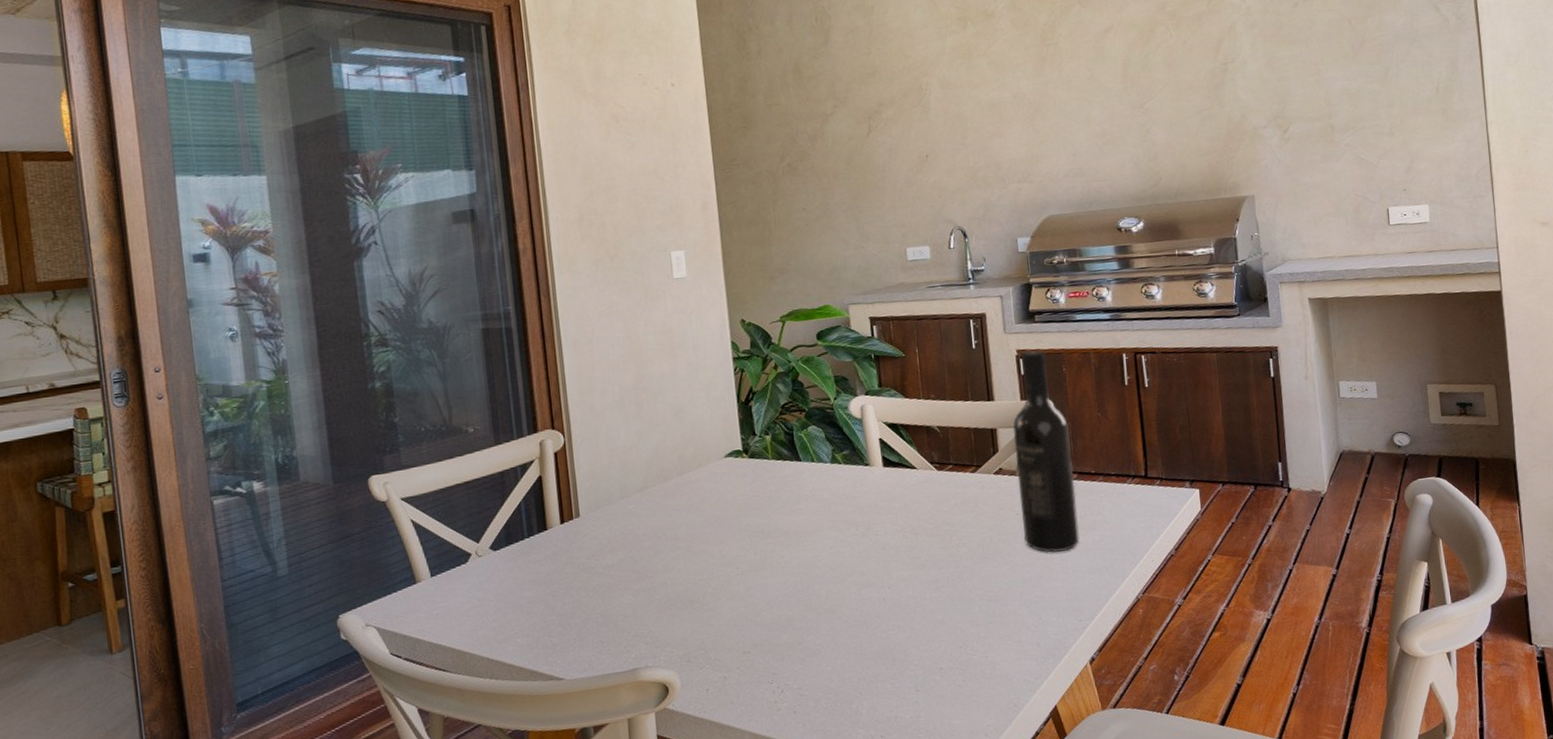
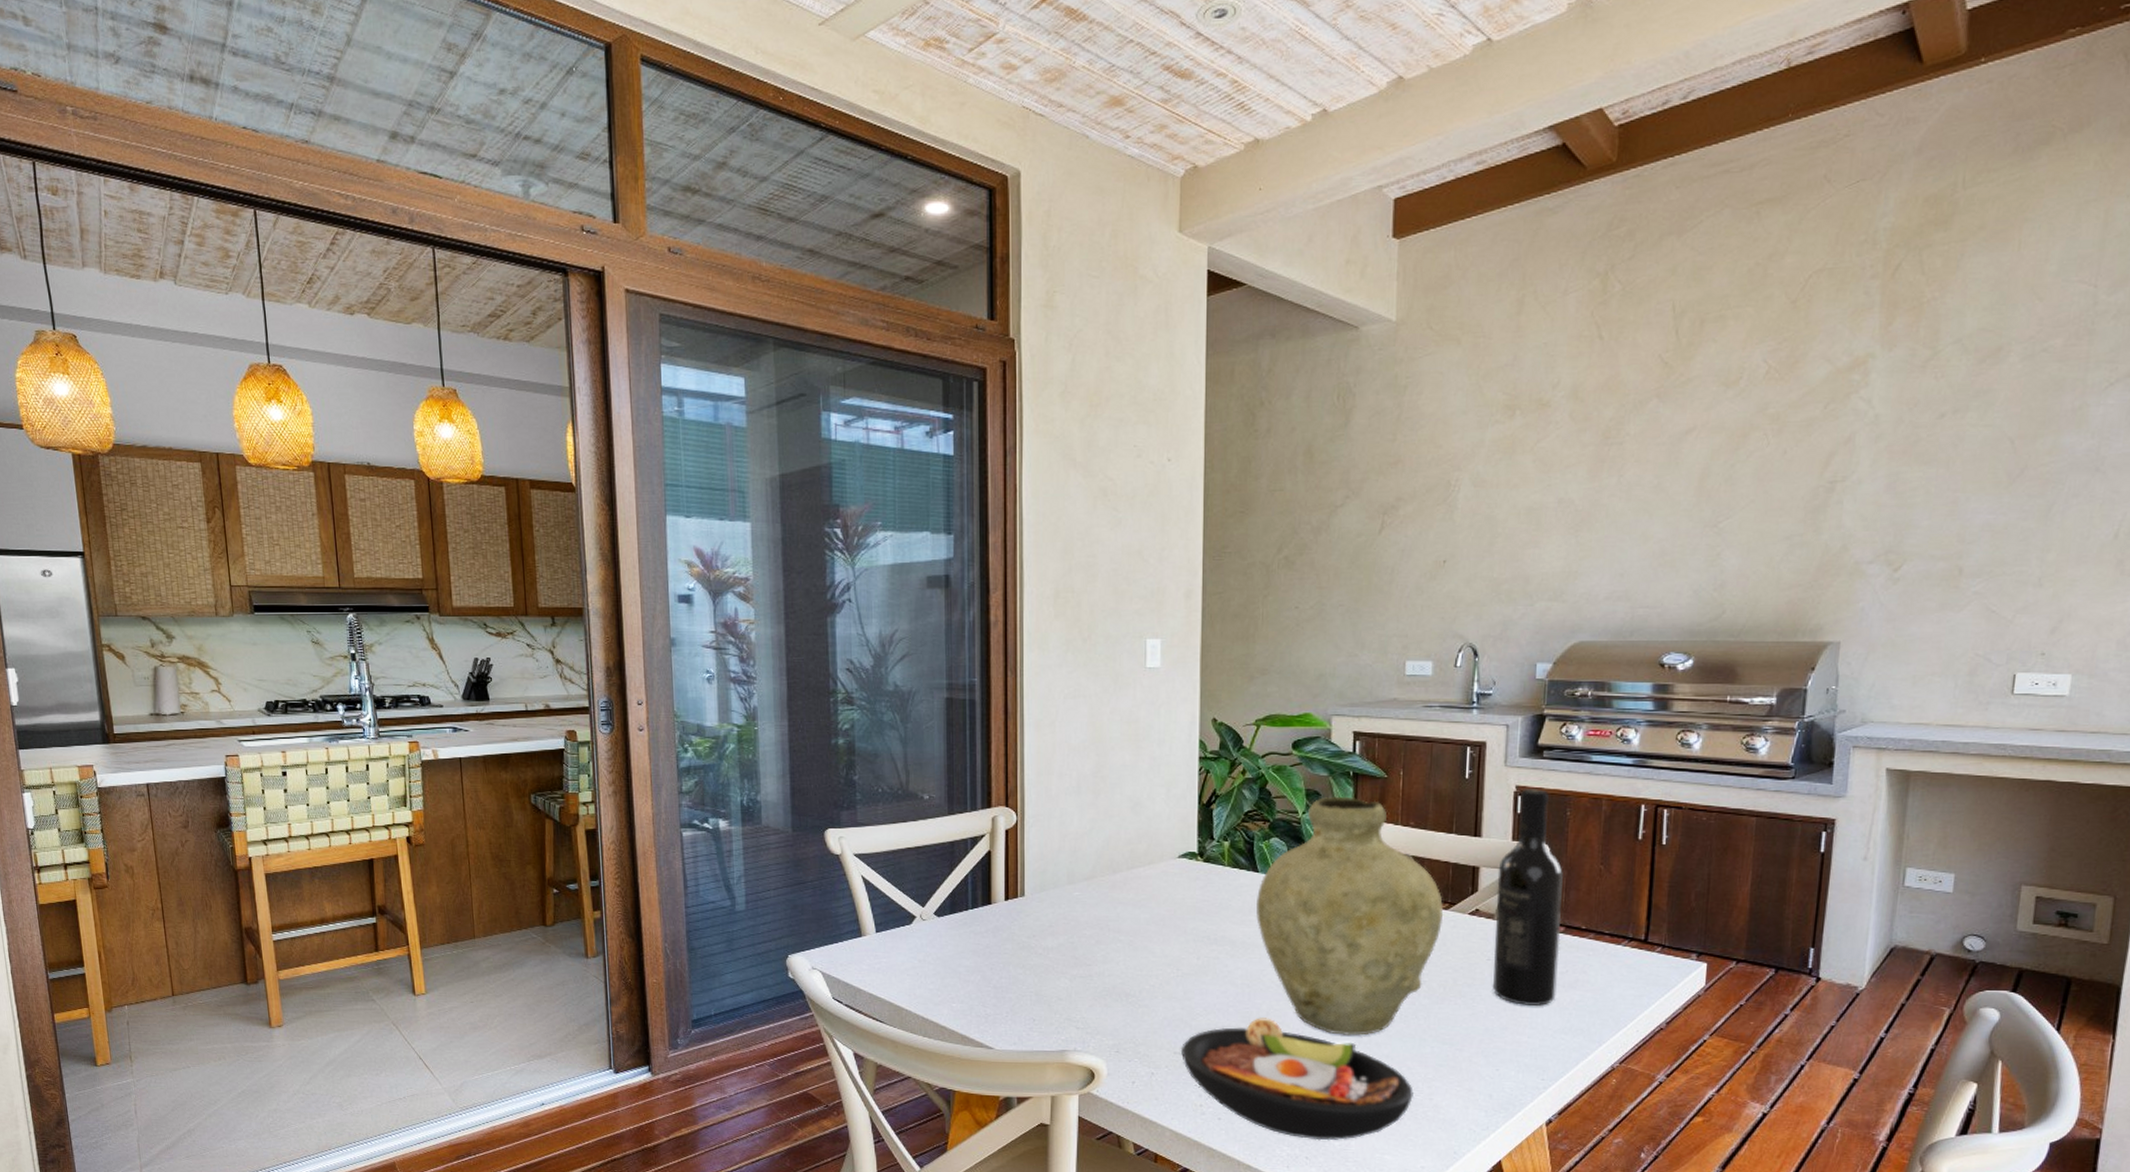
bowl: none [749,602,970,718] -> present [1180,1018,1413,1141]
vase: none [802,378,972,608] -> present [1256,796,1443,1035]

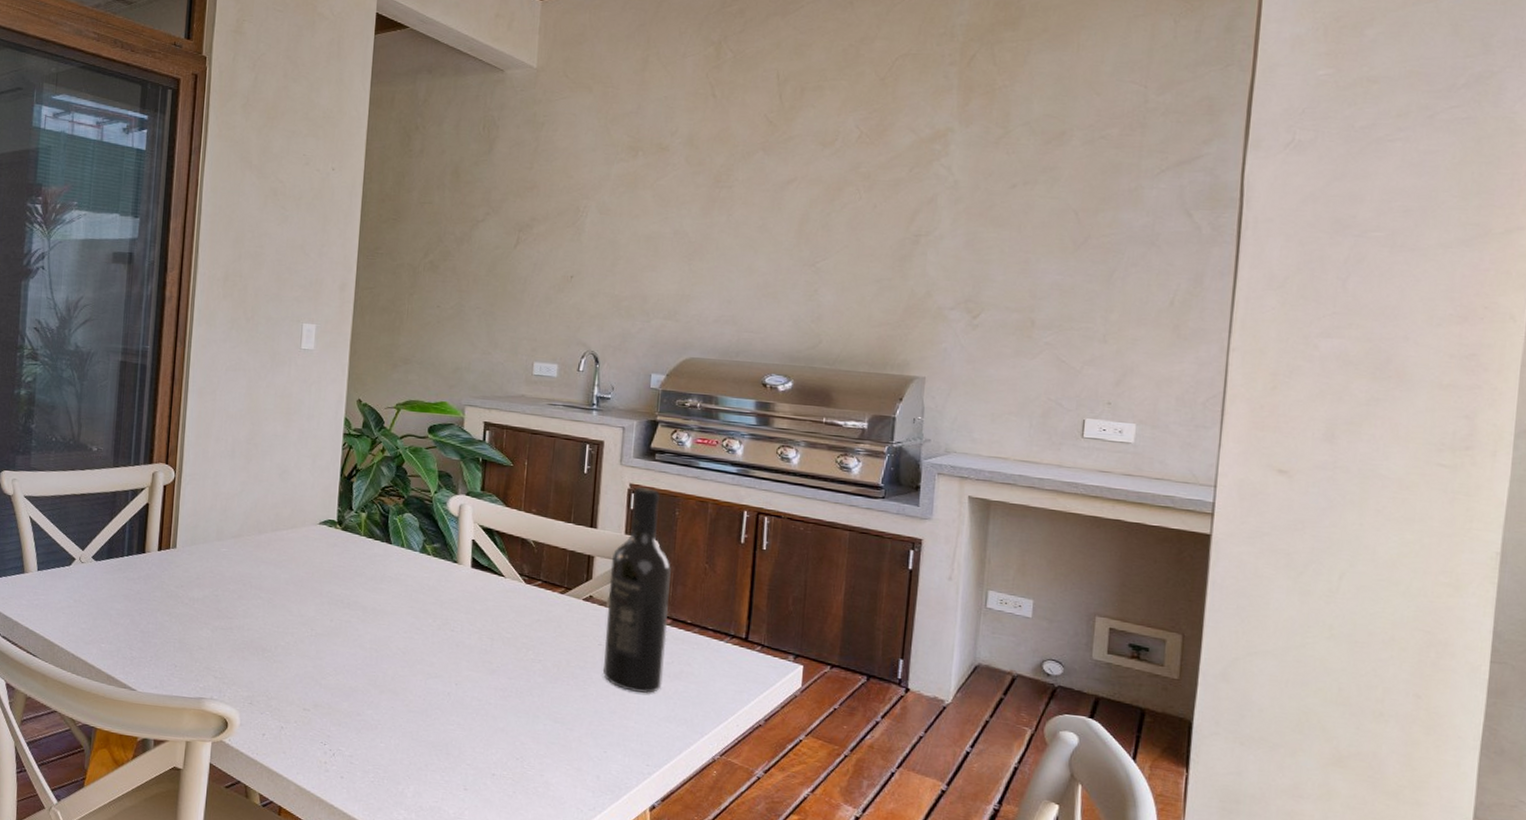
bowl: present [1180,1018,1413,1141] -> none [309,682,526,809]
vase: present [1256,796,1443,1035] -> none [387,479,560,707]

